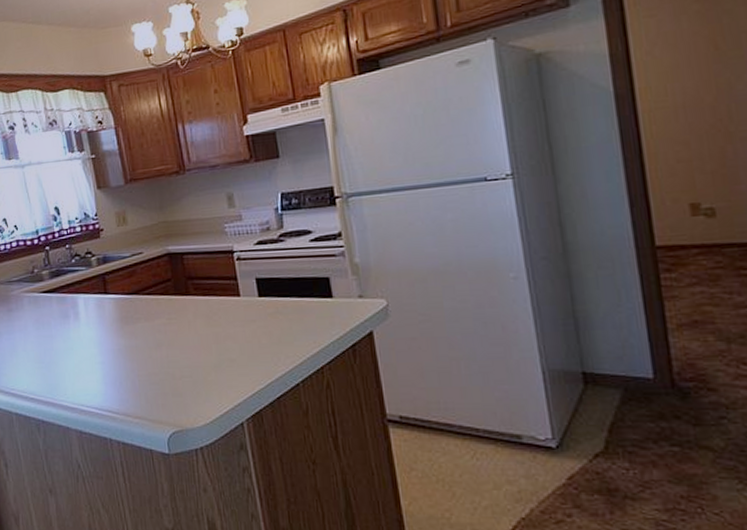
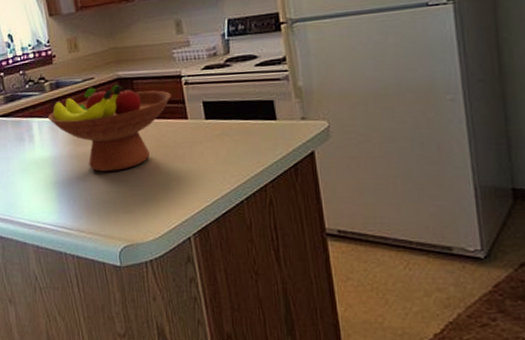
fruit bowl: none [94,259,223,352] -> present [47,84,171,172]

